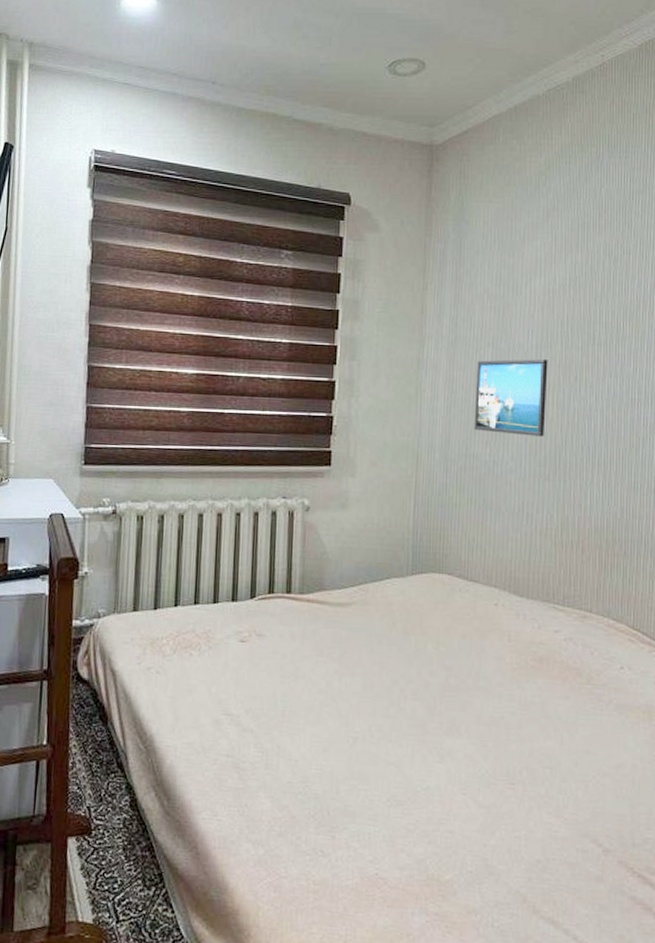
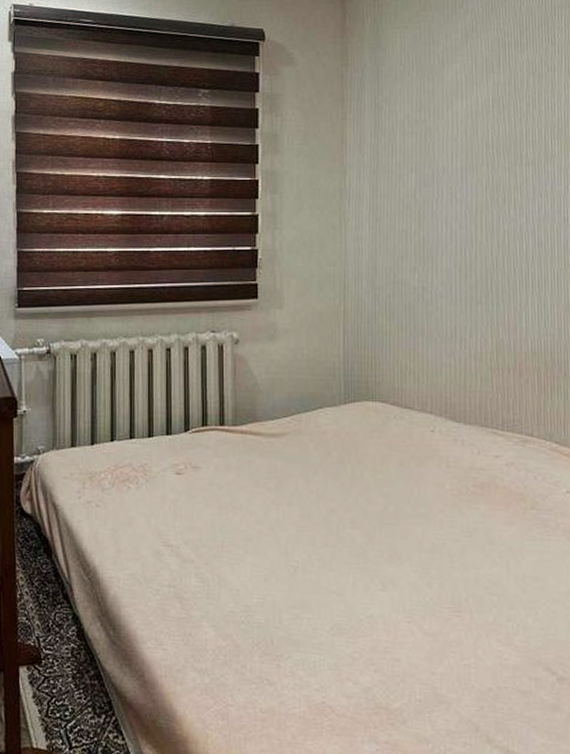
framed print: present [473,358,548,437] -> none [400,181,475,260]

